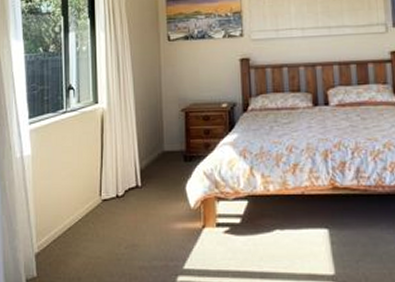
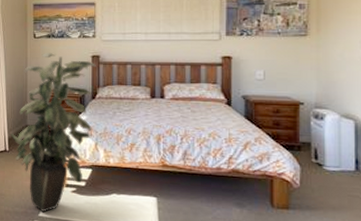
indoor plant: none [142,57,246,264] -> present [9,52,96,213]

